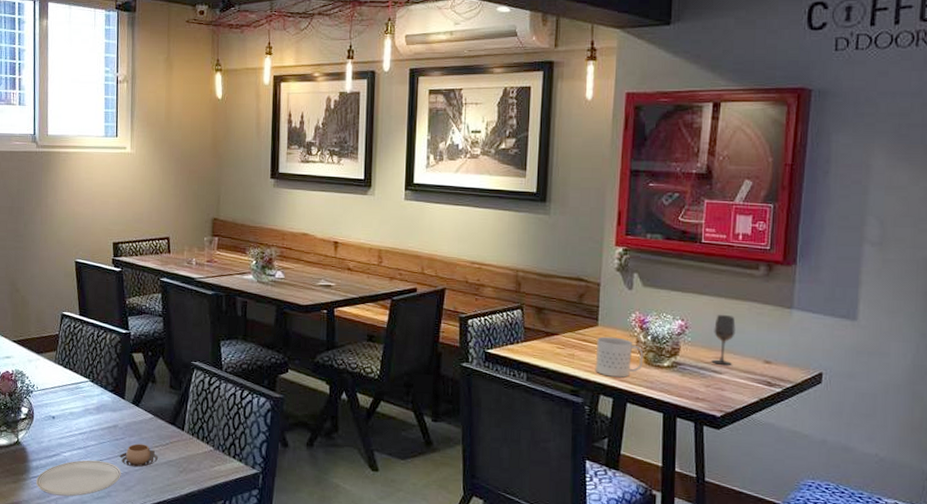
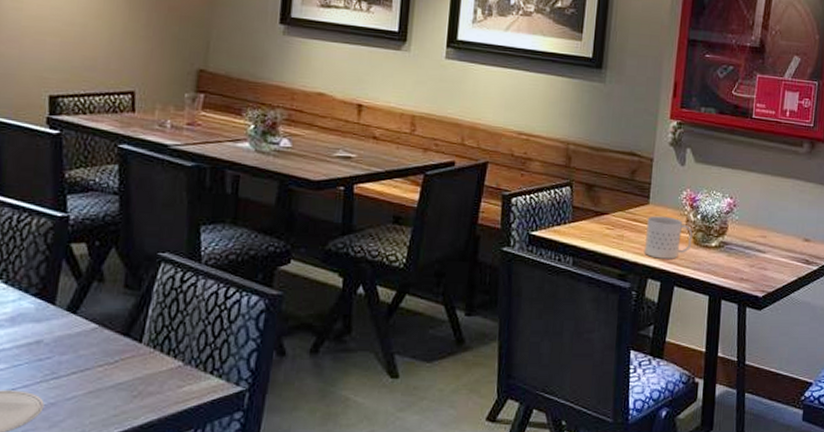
cup: present [119,443,158,468] -> none [43,363,101,395]
wine glass: present [711,314,736,366] -> none [756,192,780,245]

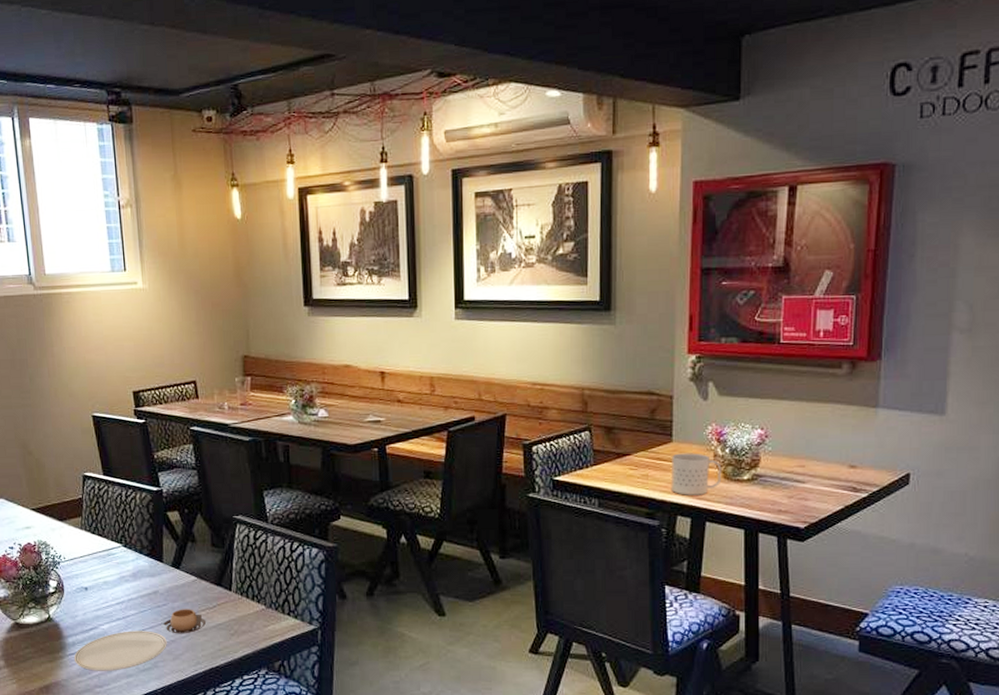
cup: none [43,363,101,395] -> present [163,609,206,634]

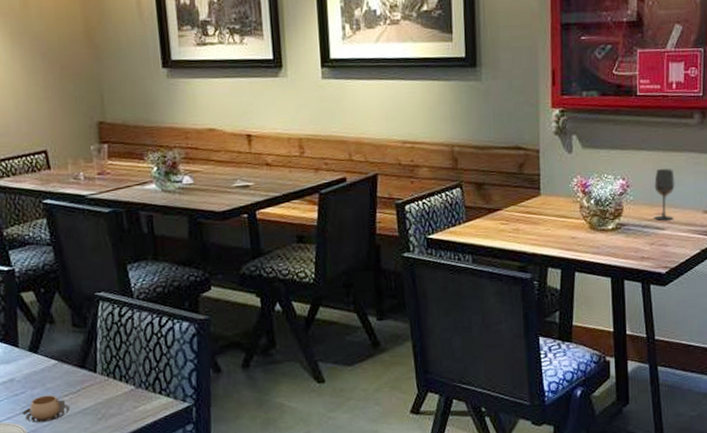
mug: present [670,453,722,495] -> none [540,205,588,247]
wine glass: none [794,419,819,474] -> present [654,168,675,221]

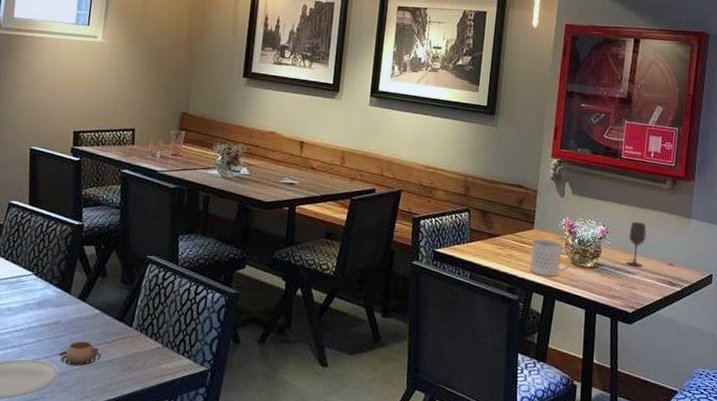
mug: none [540,205,588,247] -> present [529,239,571,277]

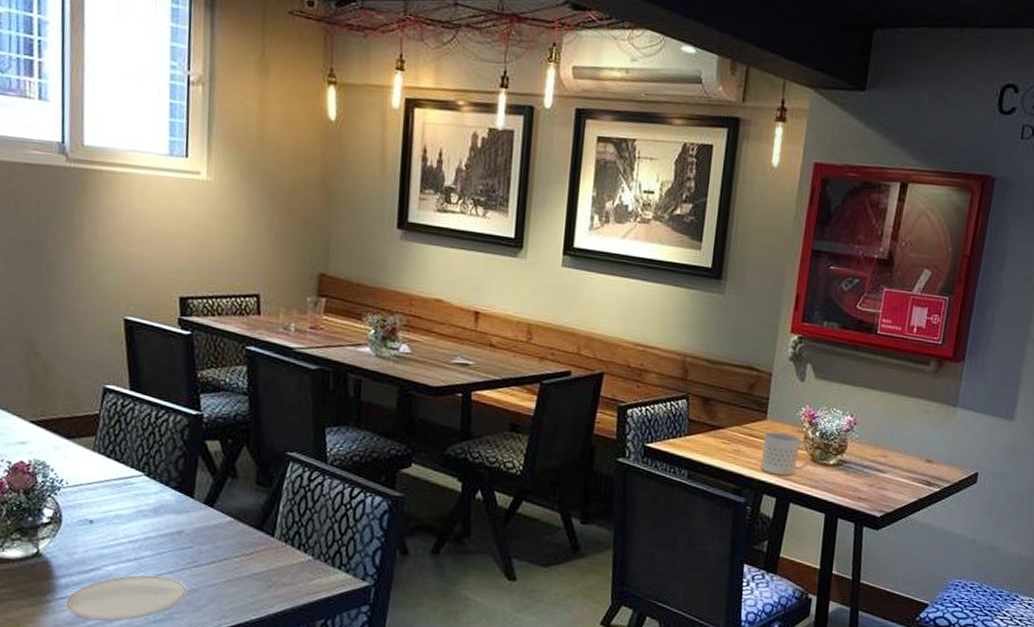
cup: present [59,341,101,367] -> none [186,553,238,583]
wine glass: present [626,221,647,268] -> none [876,410,903,465]

